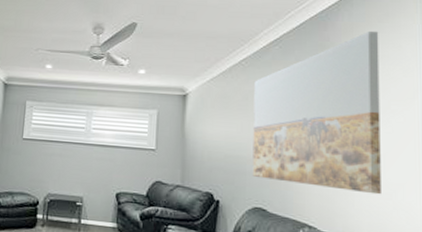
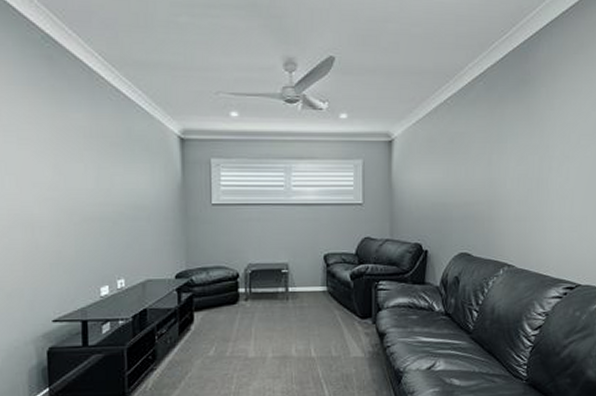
wall art: present [252,30,381,195] -> none [458,63,574,228]

